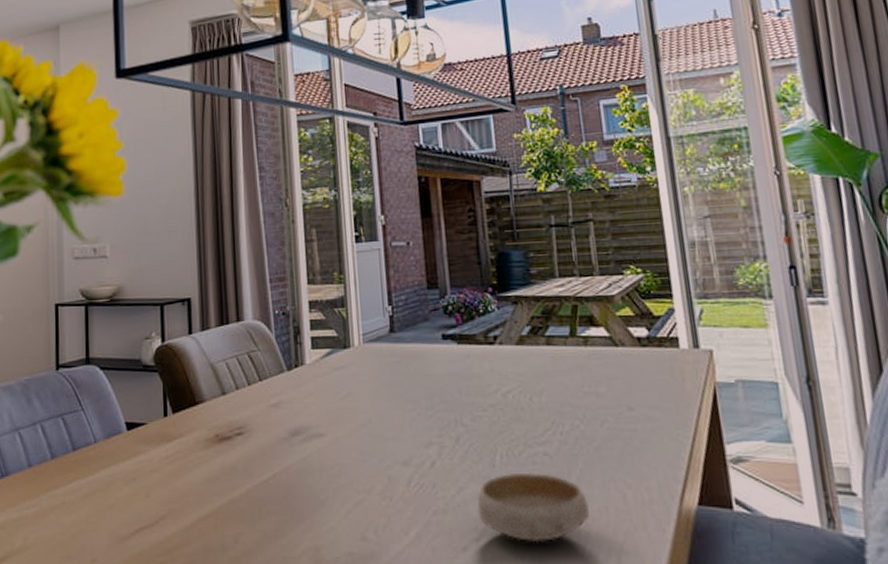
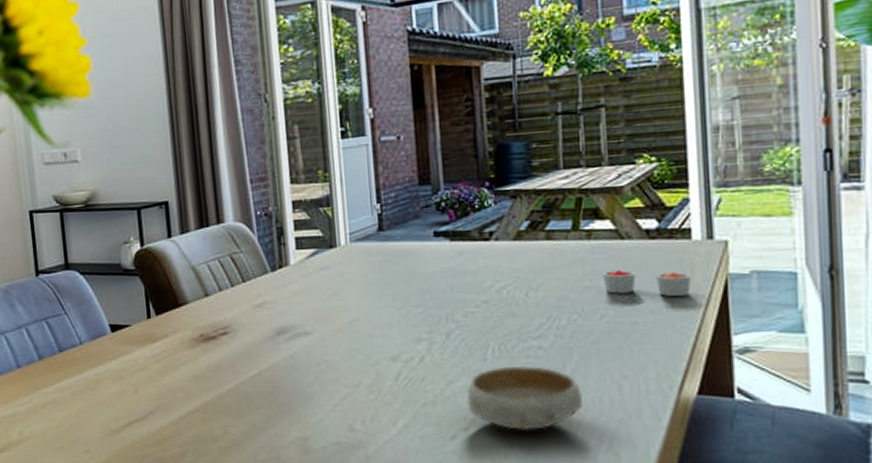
candle: none [600,377,683,404] -> present [602,270,692,296]

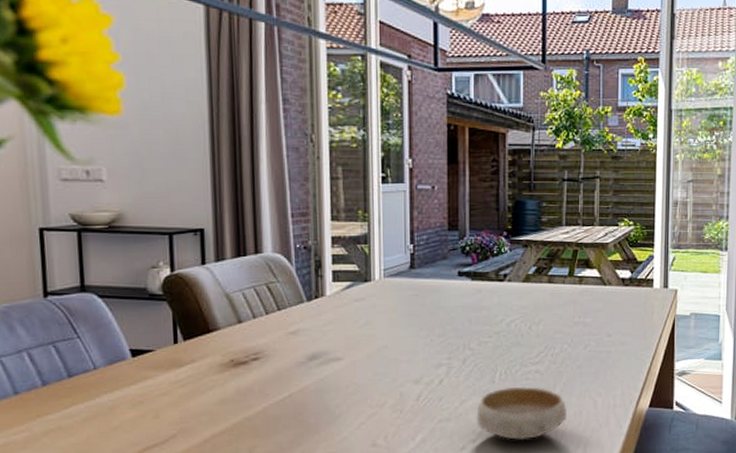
candle: present [602,270,692,296] -> none [588,310,651,331]

